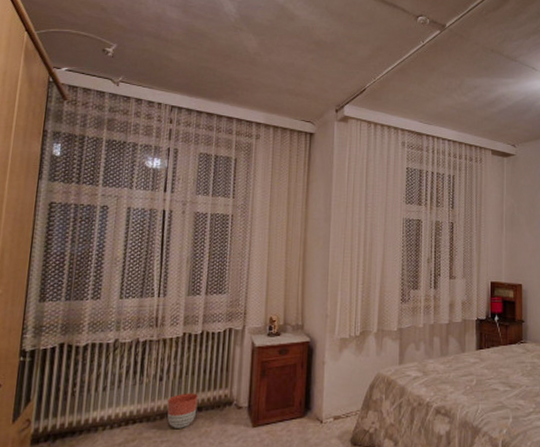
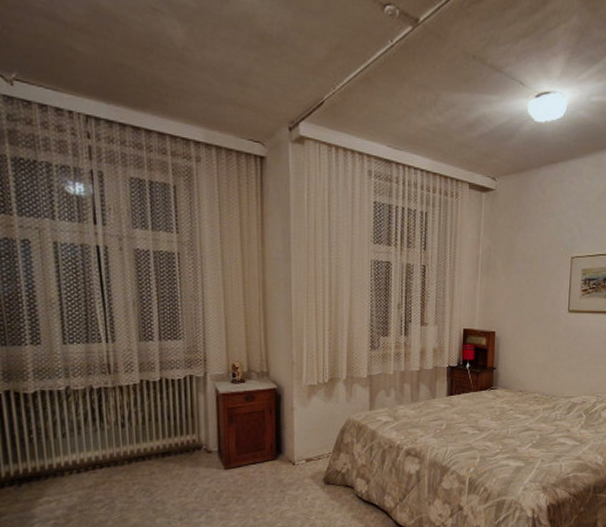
planter: present [167,393,198,428] -> none [133,438,166,472]

